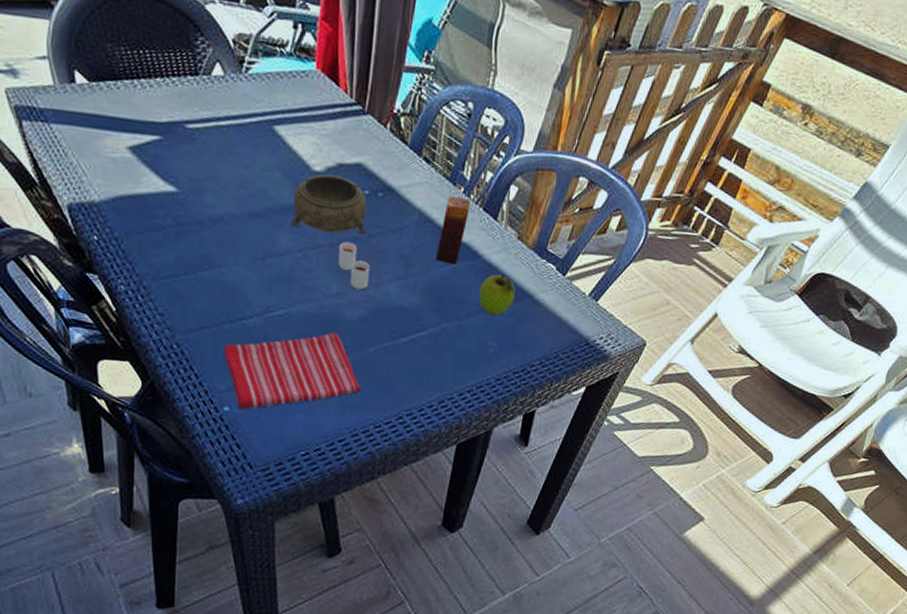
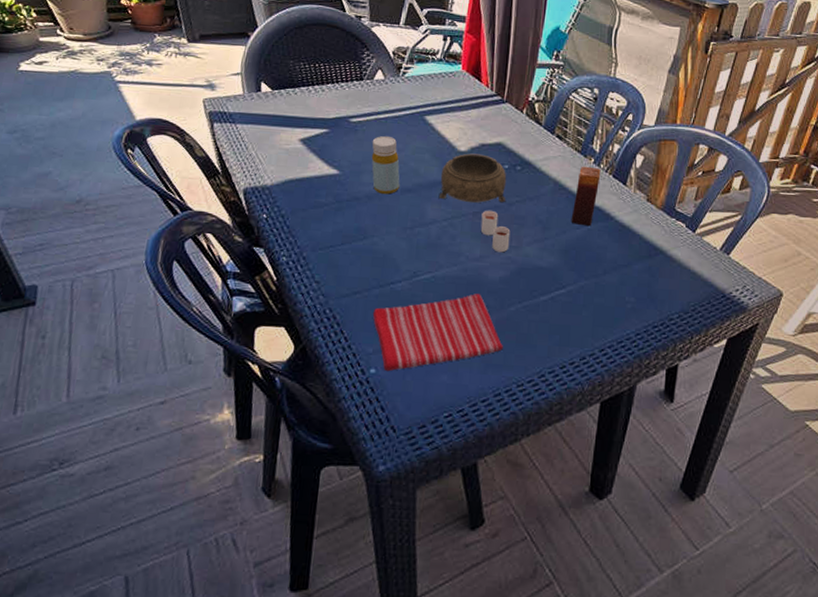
bottle: none [213,147,248,219] -> present [371,135,400,194]
fruit: present [478,273,516,316] -> none [613,233,649,272]

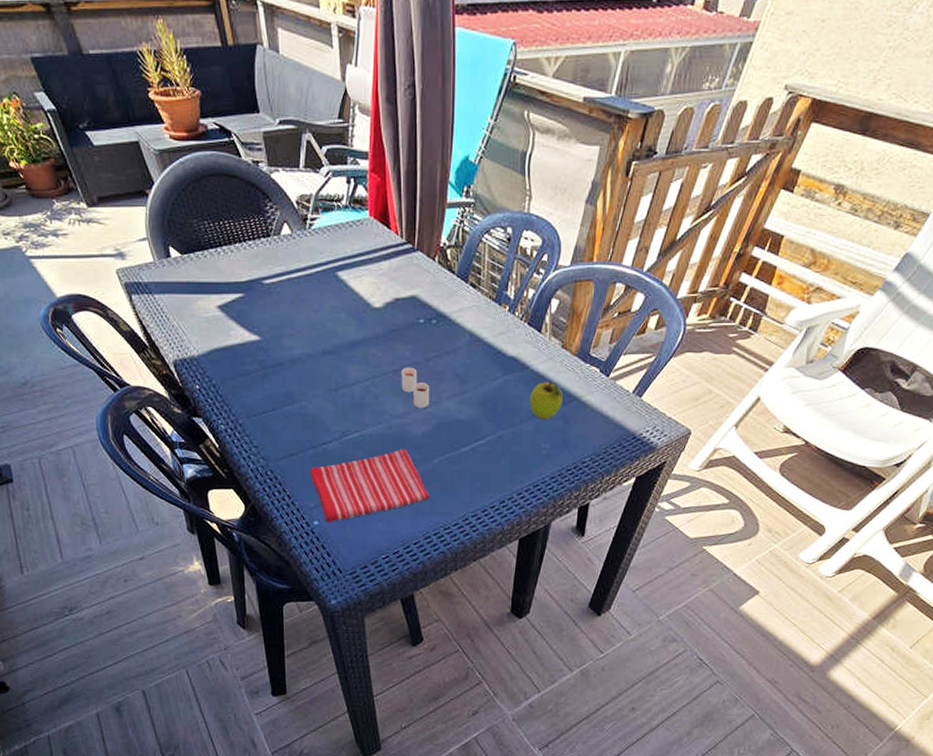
bottle: present [371,135,400,194] -> none [287,296,320,358]
decorative bowl: present [439,153,507,203] -> none [358,309,423,360]
candle: present [571,166,601,227] -> none [487,315,516,377]
fruit: none [613,233,649,272] -> present [529,381,564,420]

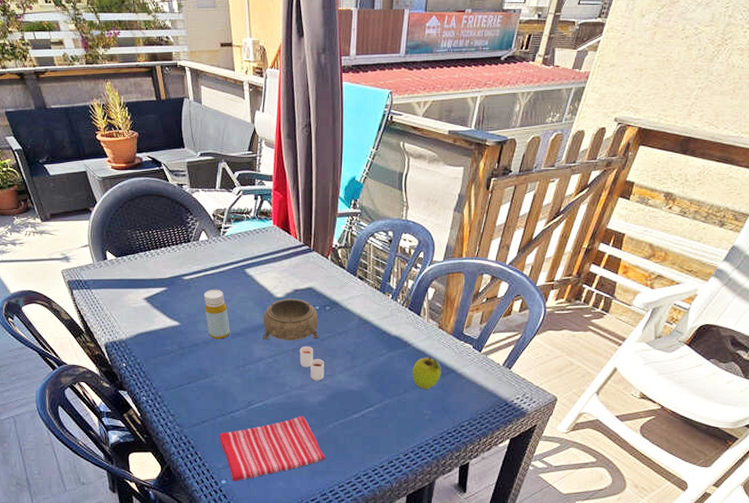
bottle: none [287,296,320,358] -> present [203,289,230,339]
decorative bowl: none [358,309,423,360] -> present [263,299,319,340]

